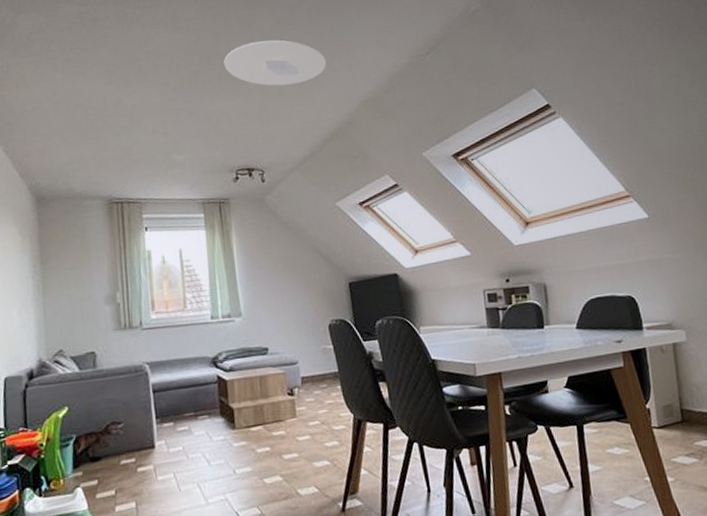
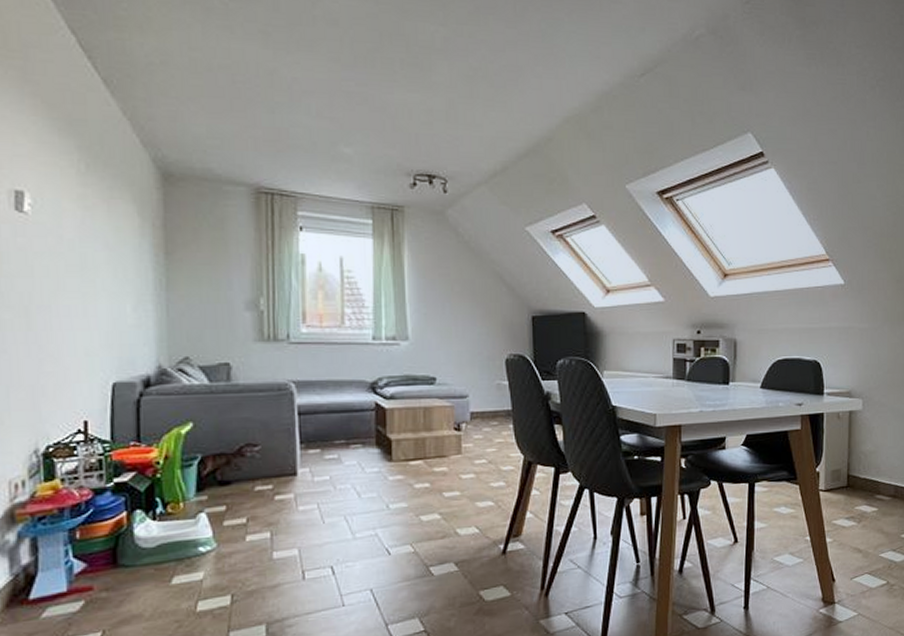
ceiling light: present [223,40,326,86] -> none [409,27,529,85]

